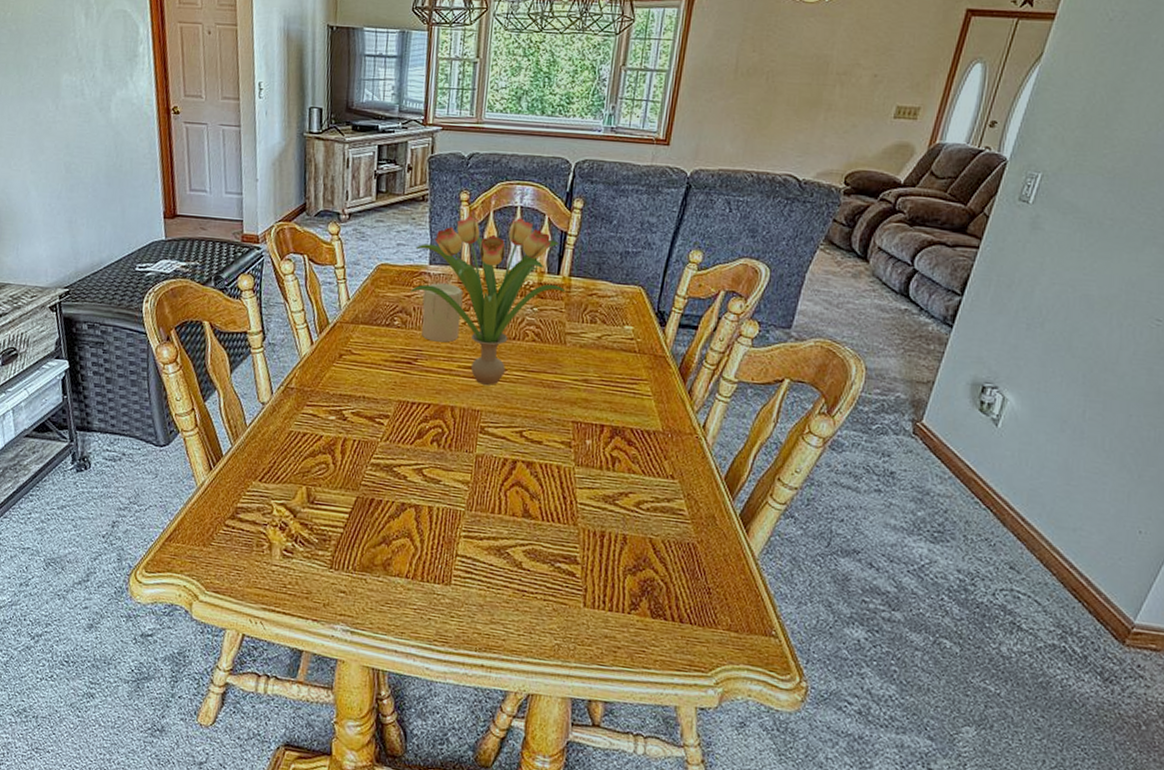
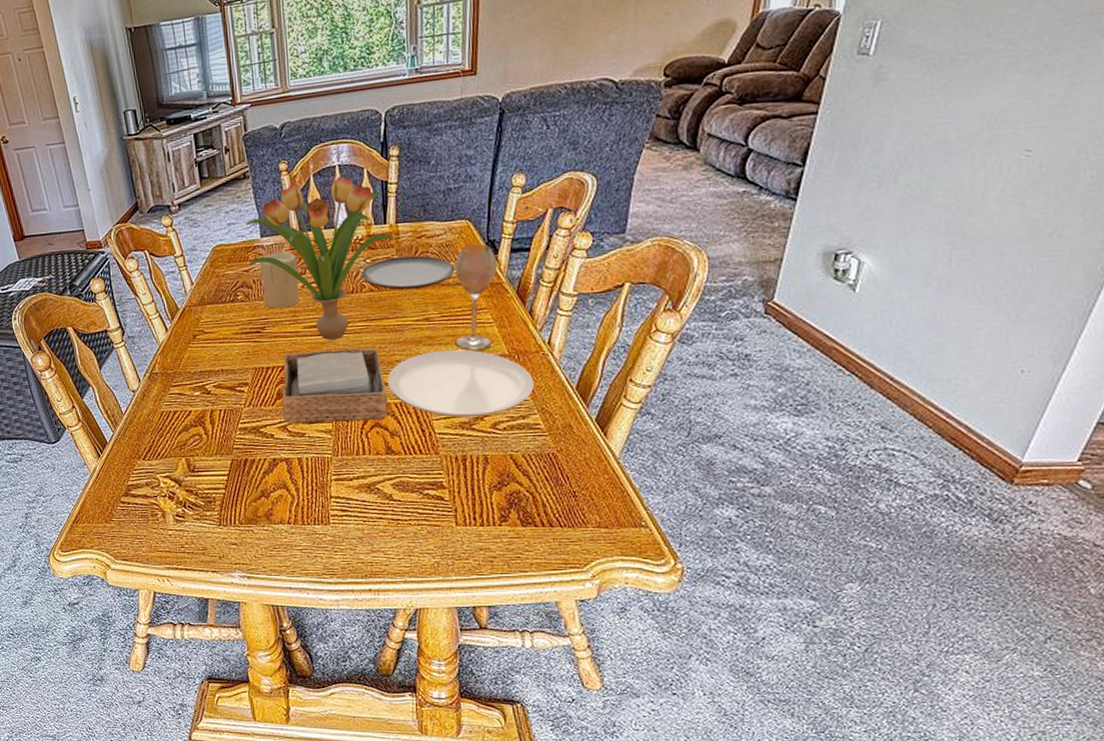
napkin holder: none [420,391,534,479] -> present [282,348,388,424]
plate: none [526,310,622,348] -> present [361,255,455,290]
plate: none [535,415,684,493] -> present [387,349,534,418]
wineglass: none [611,311,664,423] -> present [455,243,498,351]

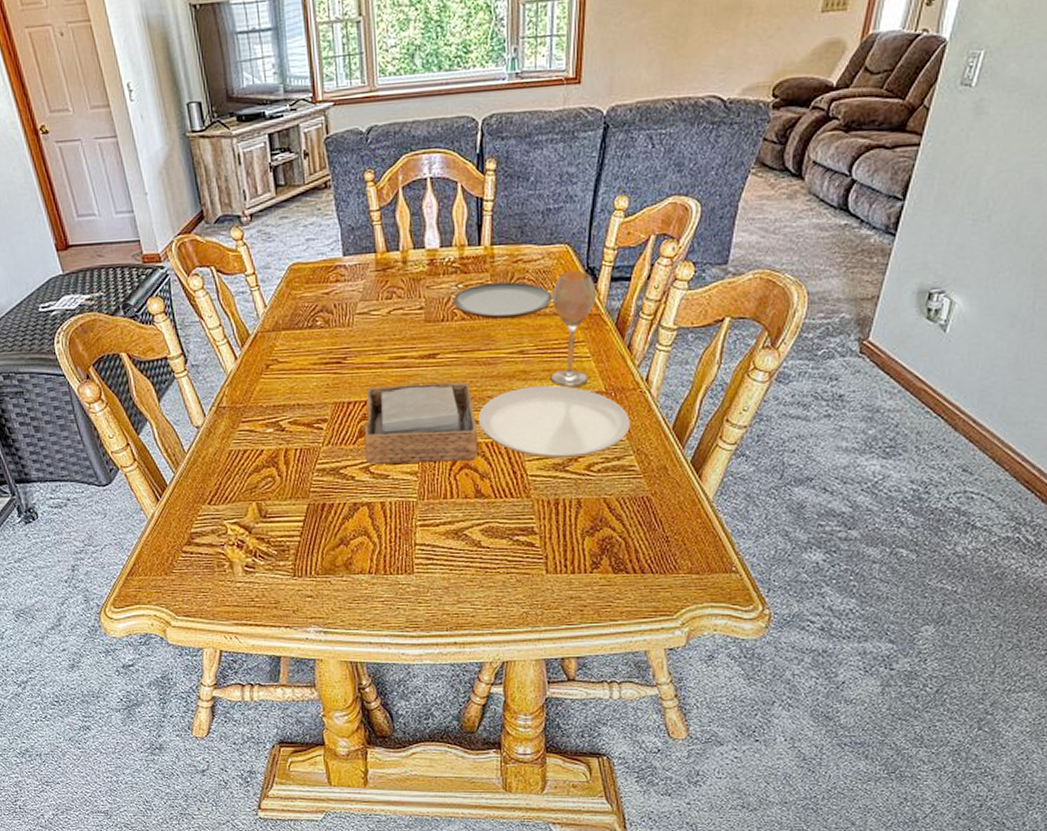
flower arrangement: present [245,176,395,340] -> none [326,190,490,373]
candle: present [260,252,300,308] -> none [342,273,385,337]

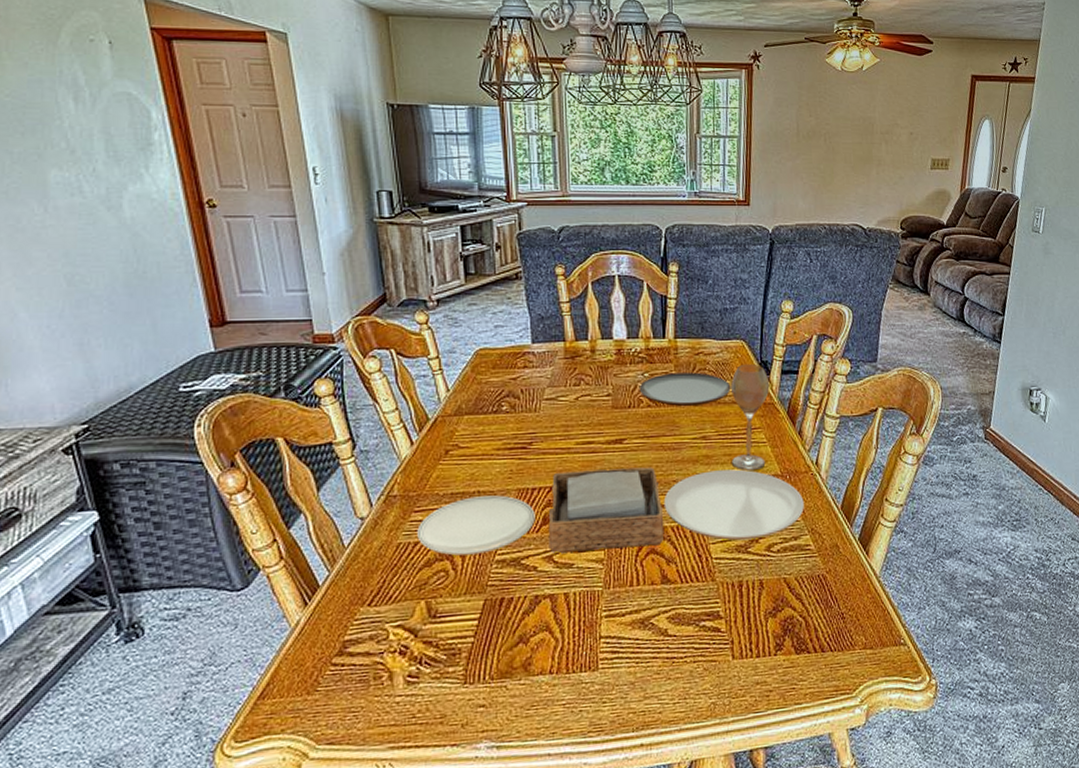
plate: none [245,408,352,463] -> present [417,495,536,556]

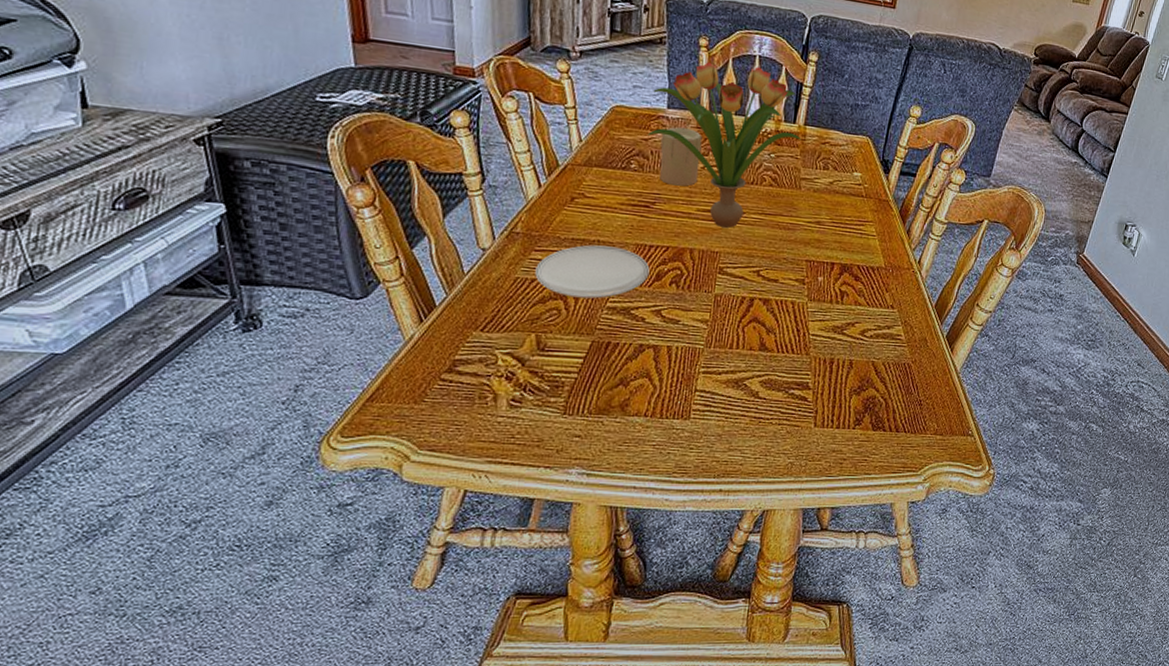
flower arrangement: none [515,287,673,458] -> present [648,62,801,228]
candle: none [529,361,573,422] -> present [660,127,703,187]
napkin holder: present [548,467,665,553] -> none [658,234,771,315]
plate: present [639,372,731,407] -> none [763,157,851,192]
plate: present [663,469,804,541] -> none [771,254,902,323]
wineglass: present [731,363,770,470] -> none [841,159,888,260]

